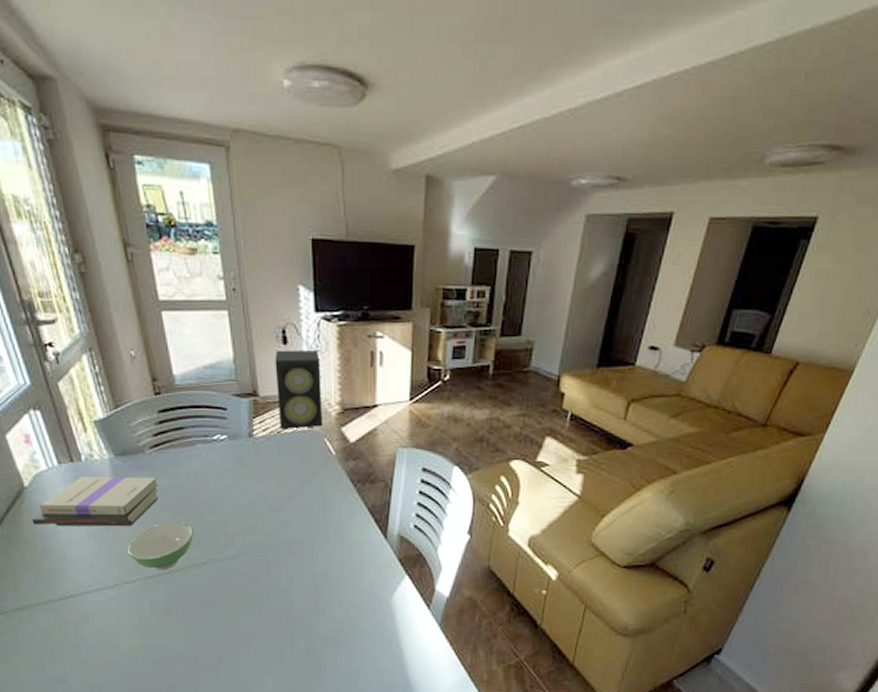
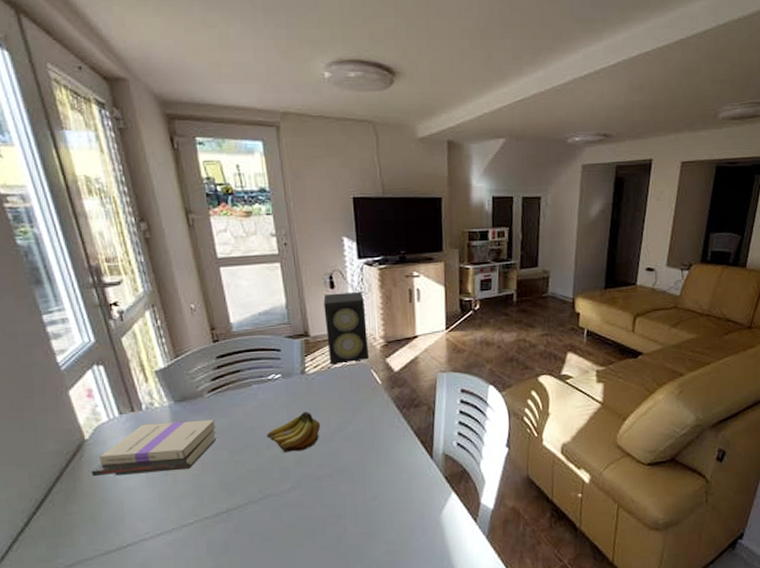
bowl: present [126,522,194,570] -> none [185,461,250,510]
fruit: none [210,478,267,519] -> present [266,412,320,452]

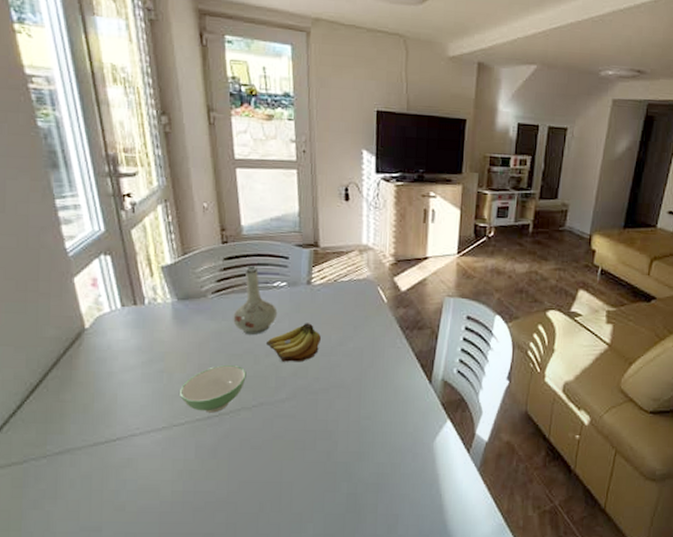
books: present [91,419,218,477] -> none [88,318,217,369]
bowl: none [185,461,250,510] -> present [179,365,246,413]
vase: none [231,361,275,429] -> present [233,266,278,334]
speaker: present [323,292,368,365] -> none [336,206,378,278]

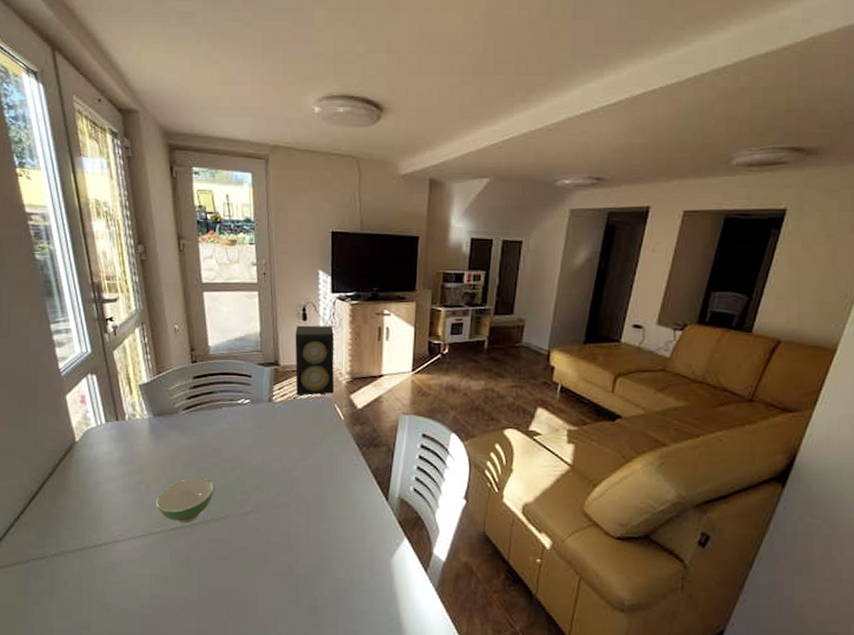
vase: present [233,266,278,334] -> none [202,384,242,449]
fruit: present [265,323,321,362] -> none [231,439,282,477]
speaker: none [336,206,378,278] -> present [295,325,335,395]

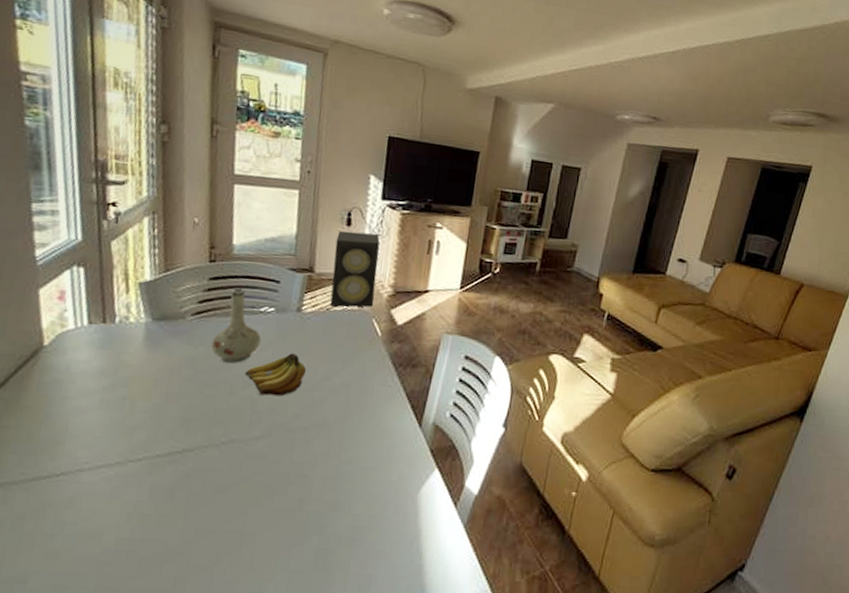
bowl: present [155,478,214,523] -> none [139,395,219,449]
vase: none [202,384,242,449] -> present [211,288,262,363]
fruit: none [231,439,282,477] -> present [244,353,306,397]

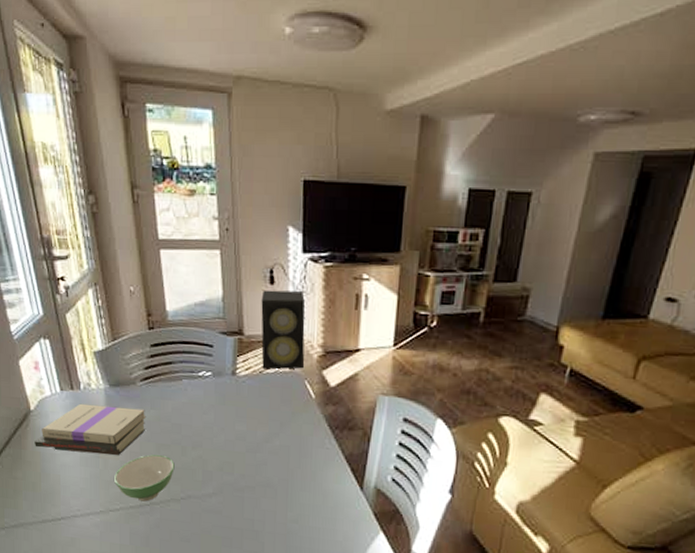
books: none [41,338,193,397] -> present [35,403,146,455]
bowl: none [139,395,219,449] -> present [113,454,175,502]
vase: present [211,288,262,363] -> none [161,353,203,425]
fruit: present [244,353,306,397] -> none [192,416,246,457]

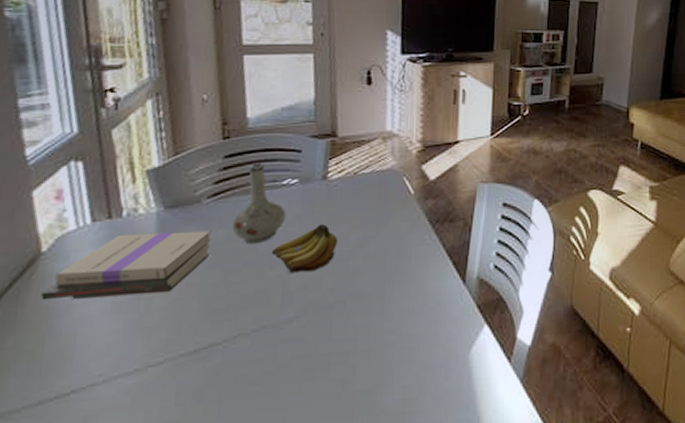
bowl: present [113,454,175,502] -> none [158,282,246,345]
vase: none [161,353,203,425] -> present [232,163,287,243]
fruit: none [192,416,246,457] -> present [271,224,337,273]
speaker: present [261,290,306,370] -> none [357,90,404,170]

